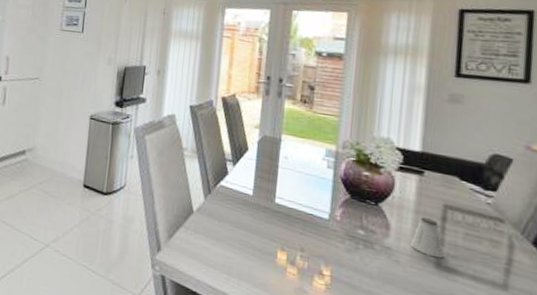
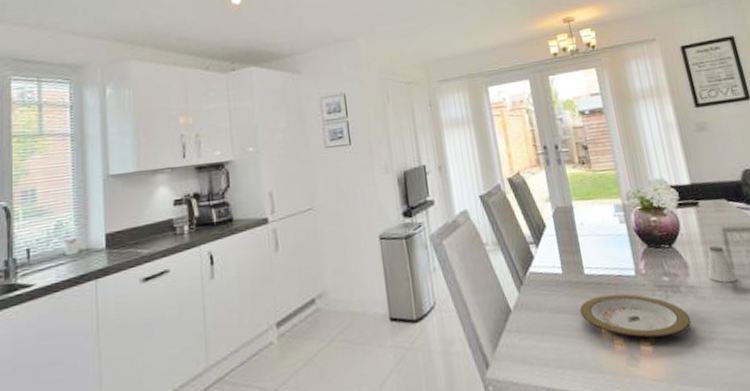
plate: none [260,225,376,285] -> present [580,294,691,338]

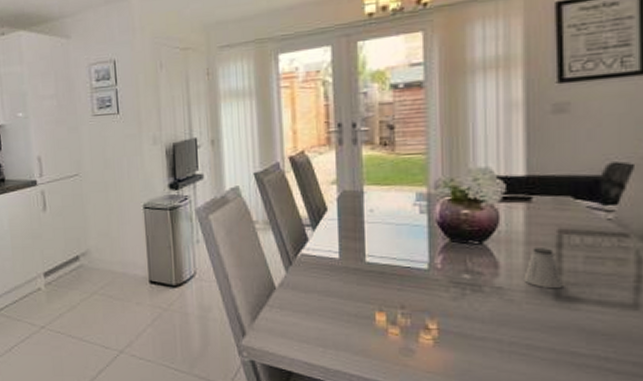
plate: present [580,294,691,338] -> none [353,285,489,333]

